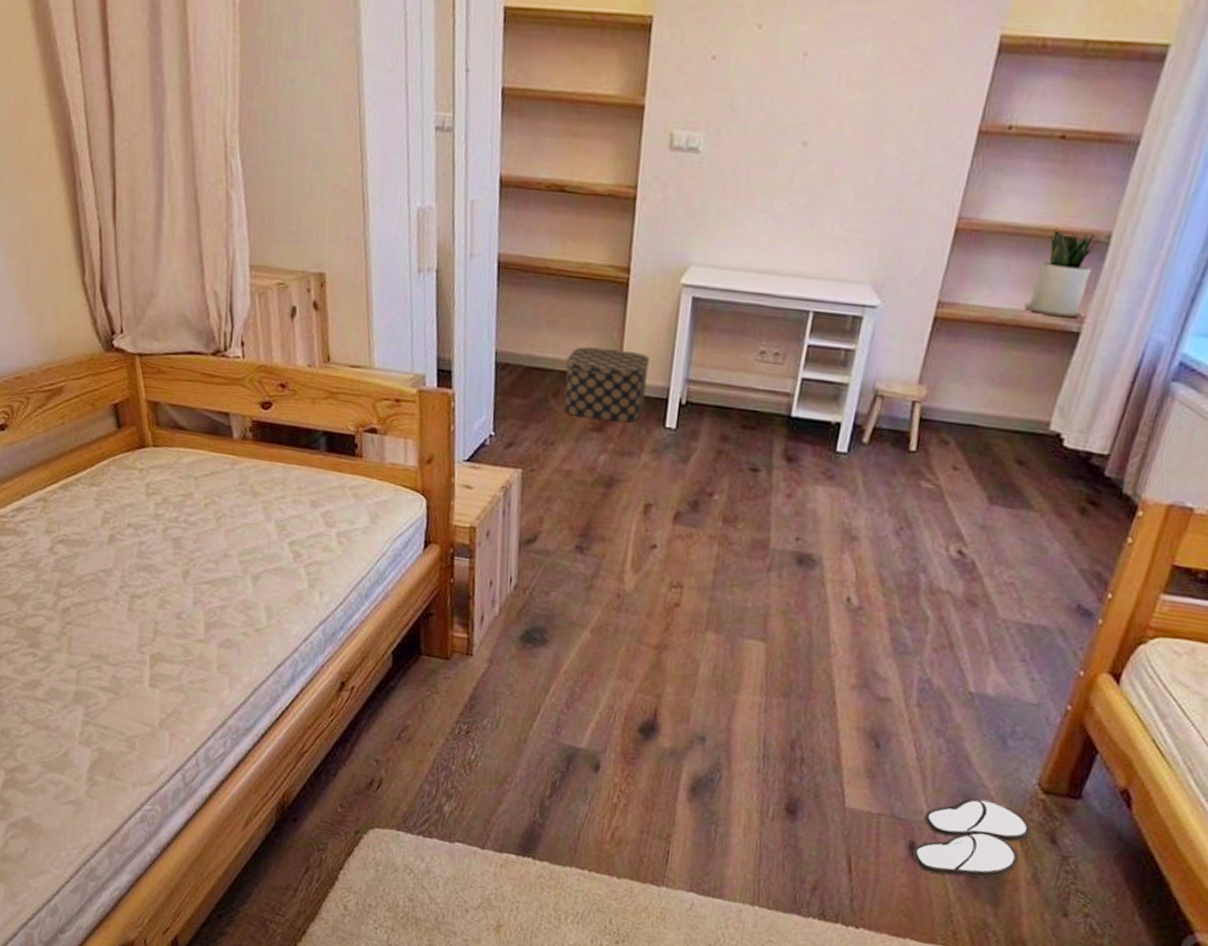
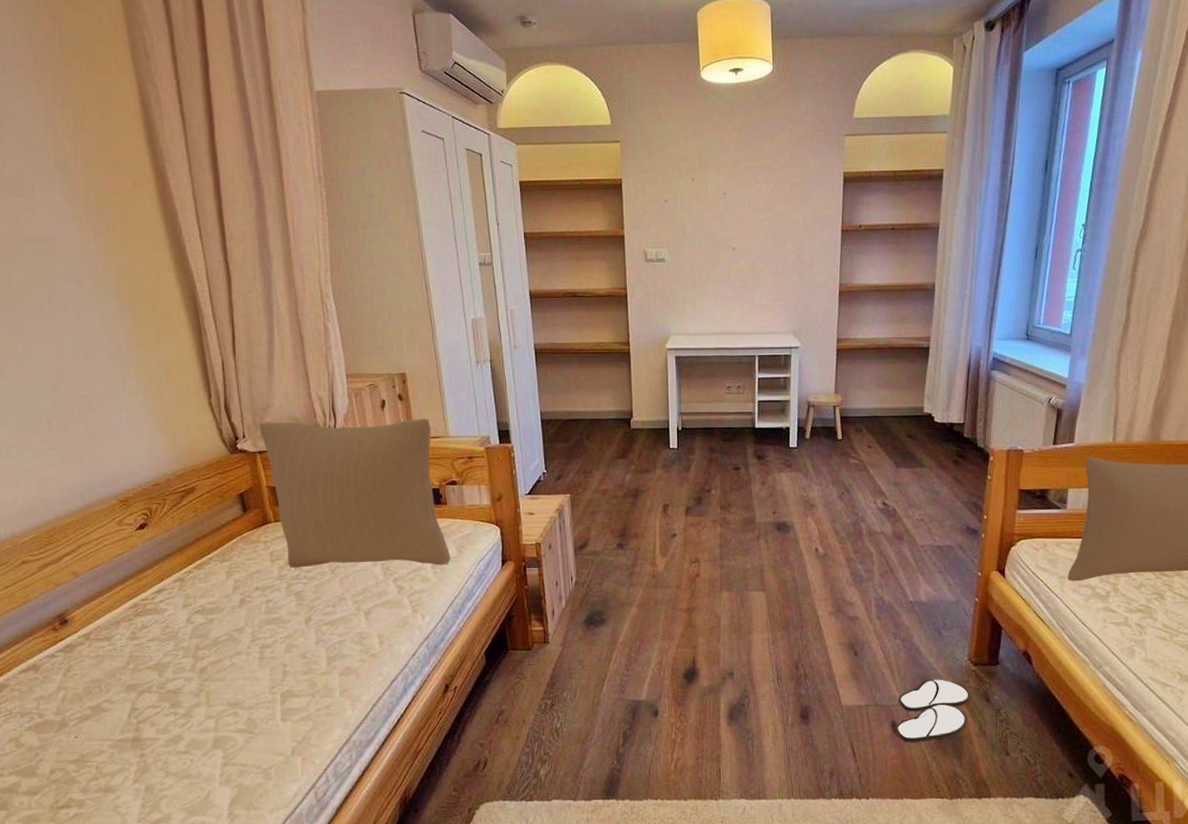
pillow: none [140,315,362,536] -> present [259,418,451,568]
storage box: present [564,346,651,423] -> none [593,399,653,450]
planter: present [1023,227,1101,318] -> none [891,283,929,339]

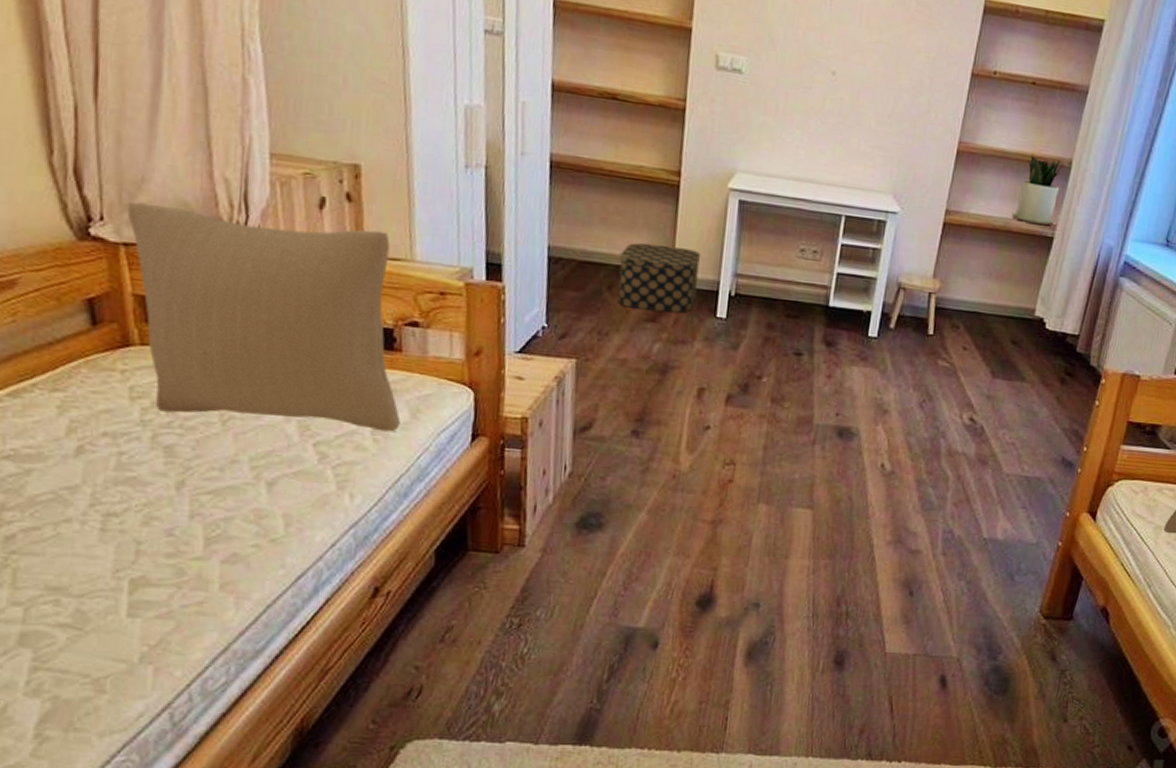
storage box: none [593,399,653,450] -> present [618,243,702,313]
planter: none [891,283,929,339] -> present [1011,154,1065,226]
slippers: present [895,679,972,742] -> none [943,630,1036,701]

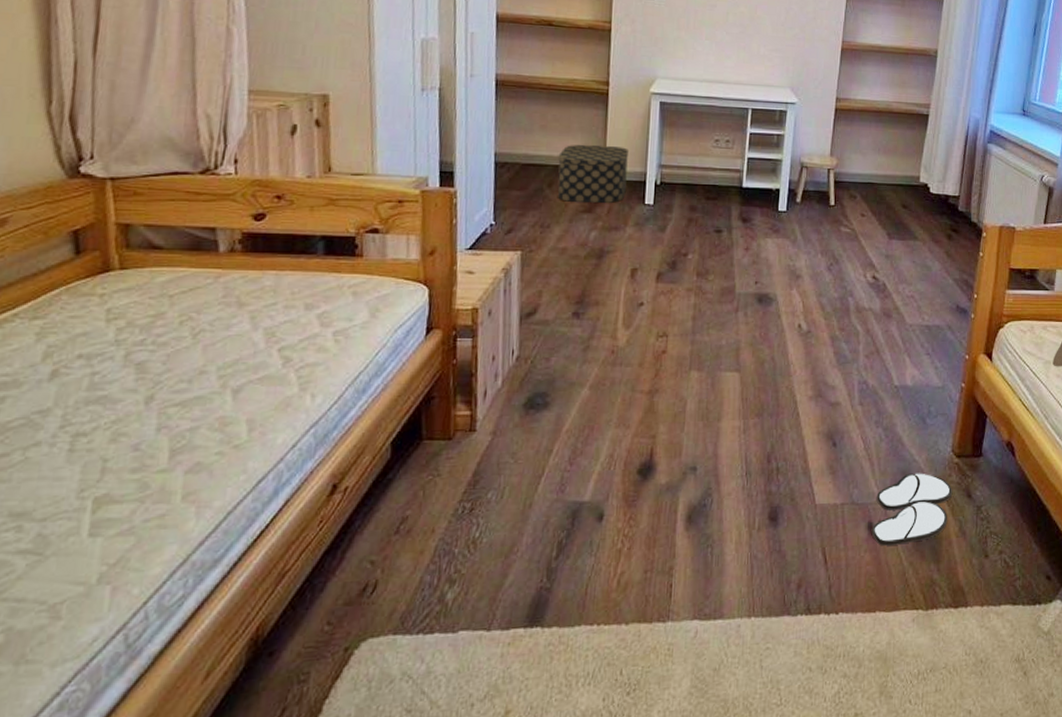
pillow: present [127,201,401,432] -> none [115,140,361,332]
slippers: none [943,630,1036,701] -> present [871,473,953,546]
planter: present [1011,154,1065,226] -> none [891,47,931,105]

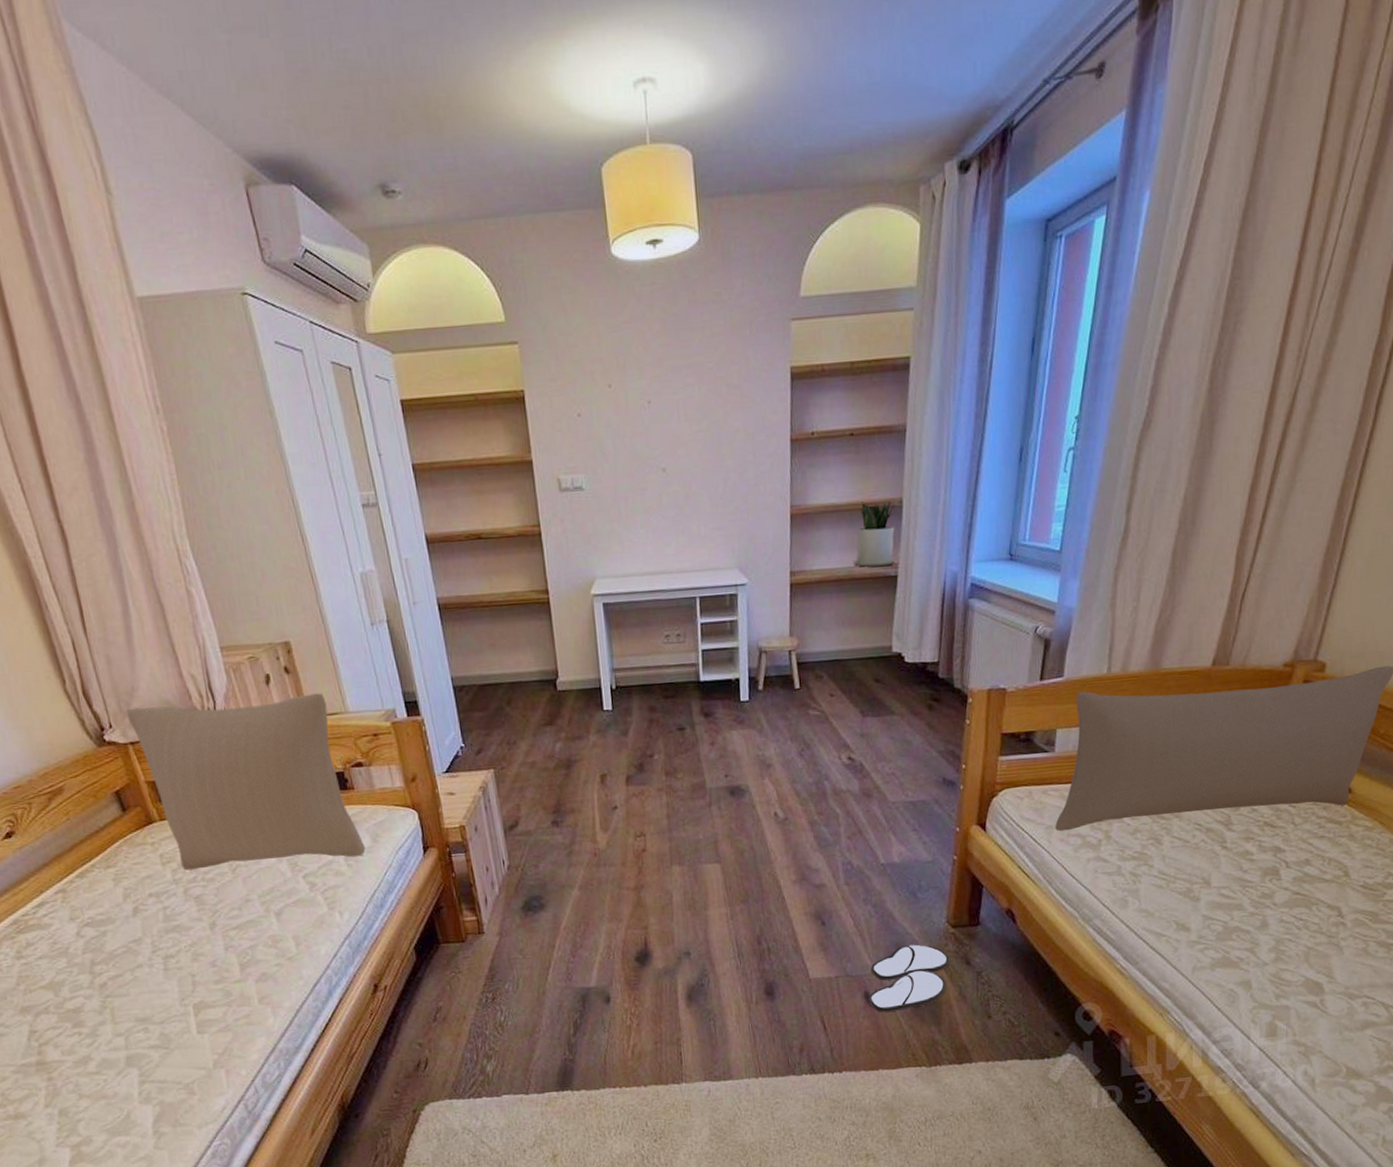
pillow: none [115,140,361,332] -> present [126,693,366,871]
storage box: present [557,144,630,203] -> none [511,655,583,717]
planter: none [891,47,931,105] -> present [852,499,897,568]

